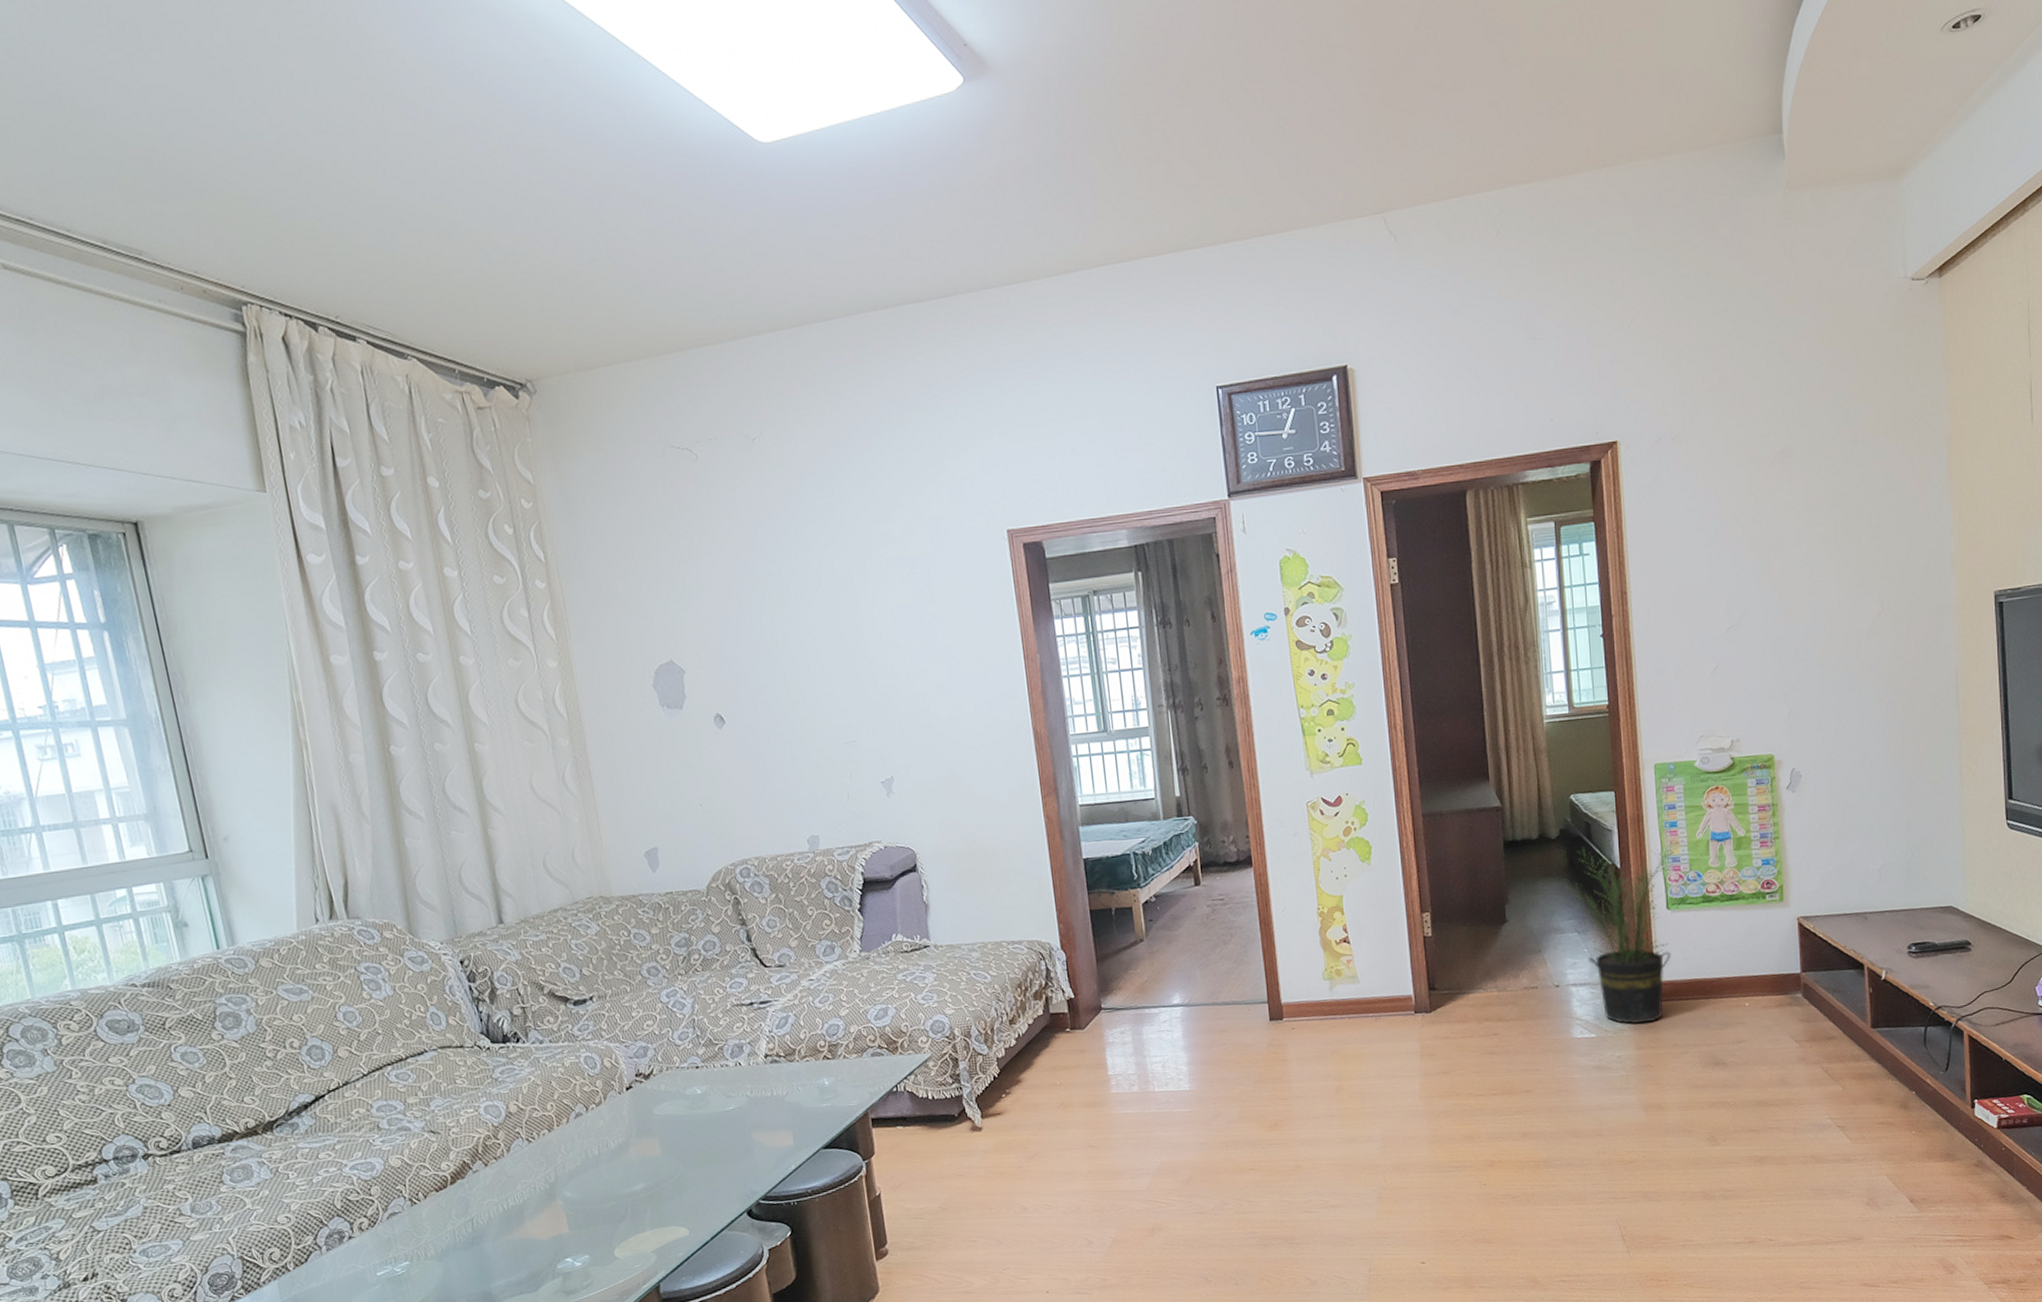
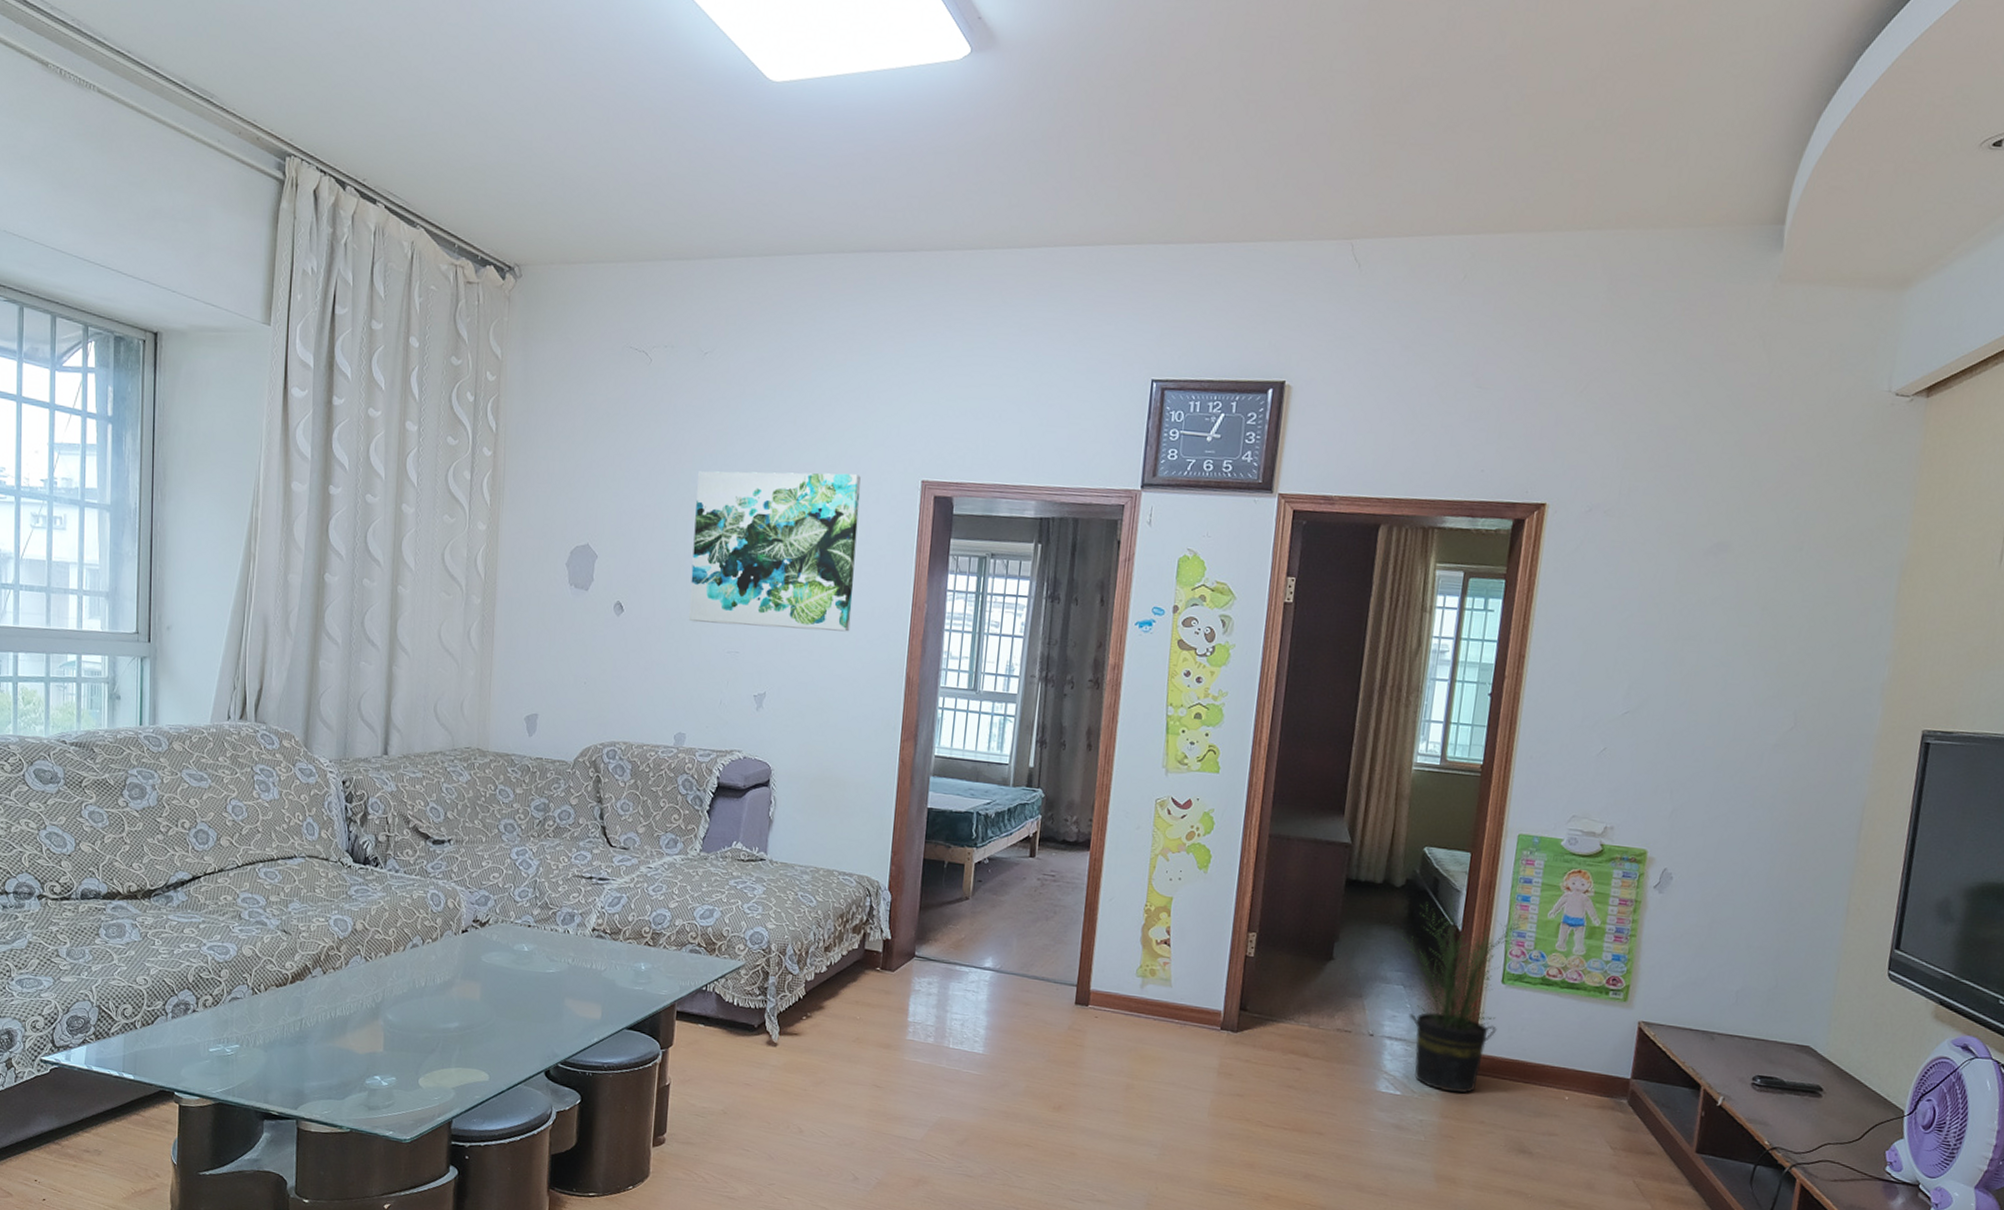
wall art: none [772,536,966,720] -> present [688,471,861,632]

